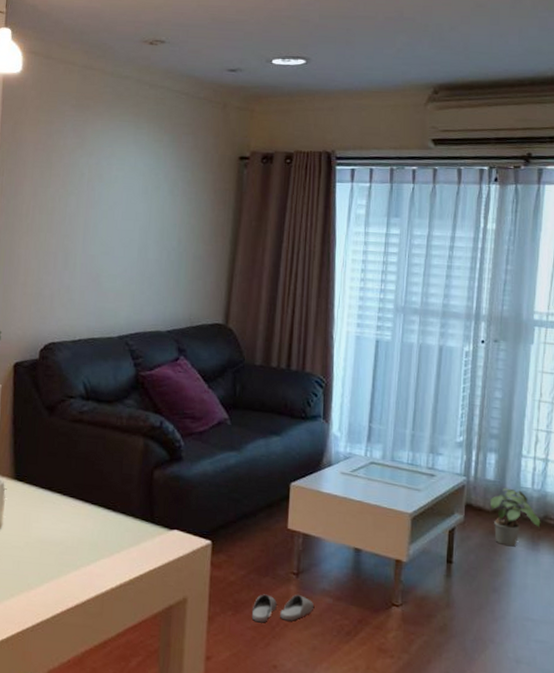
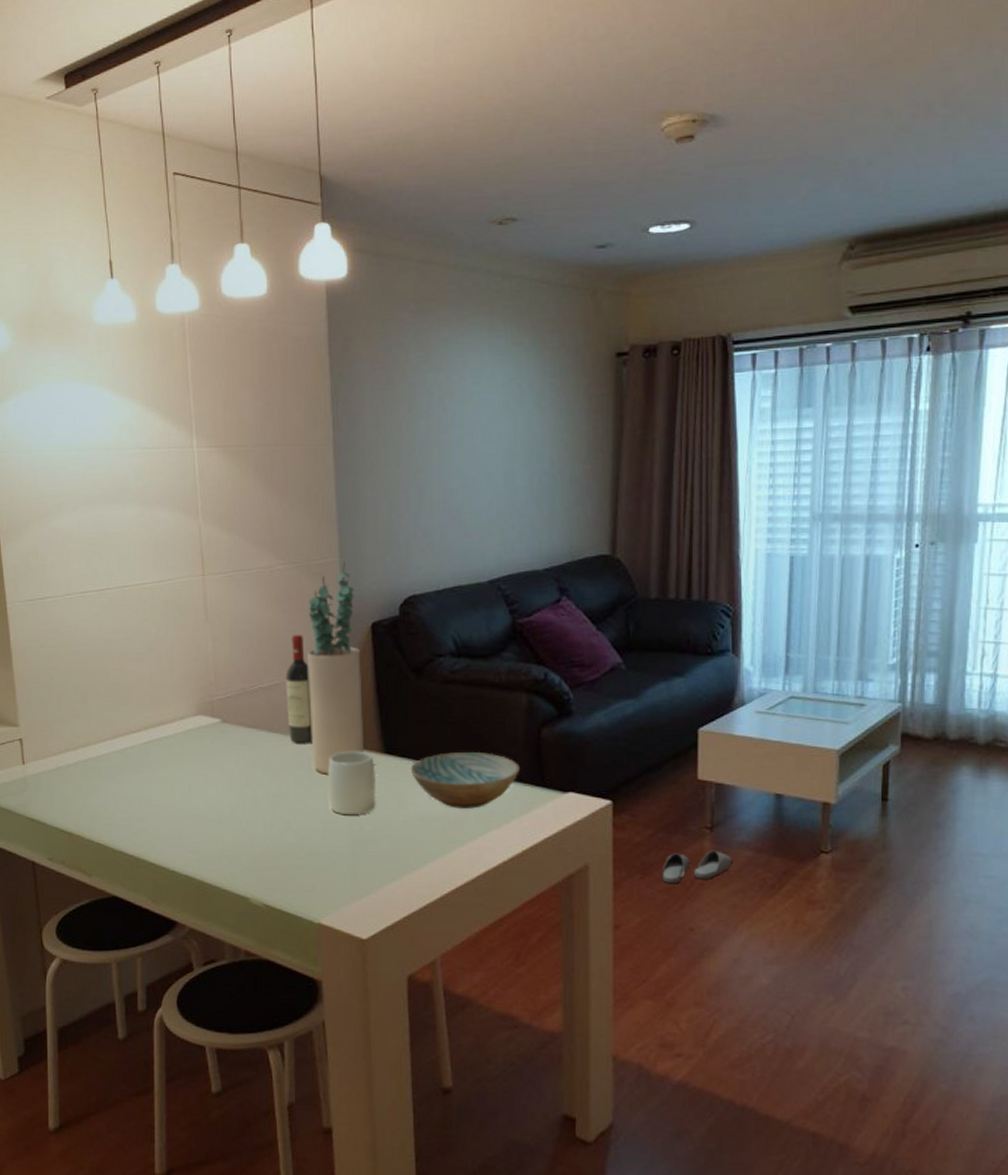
bowl: none [36,484,133,537] -> present [410,751,521,809]
potted plant: present [489,488,541,547] -> none [929,711,990,776]

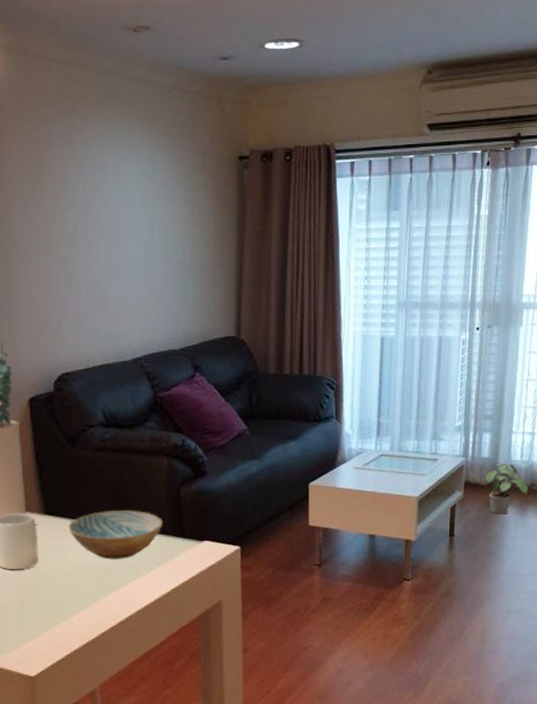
slippers: present [662,851,731,884] -> none [281,583,336,613]
potted plant: none [929,711,990,776] -> present [485,463,528,515]

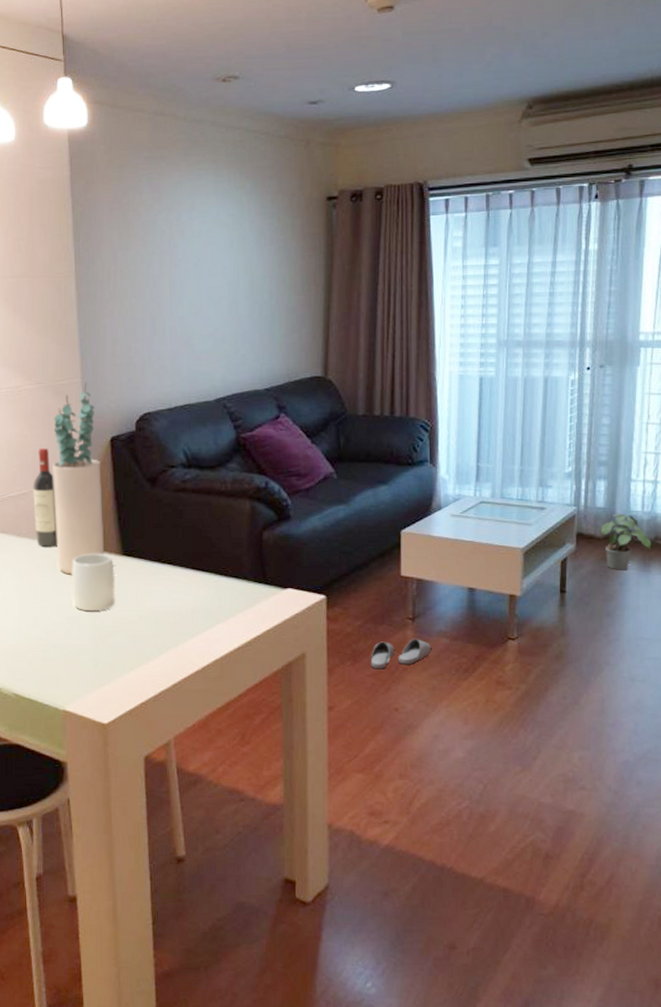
bowl: present [68,509,164,559] -> none [146,552,245,604]
slippers: none [281,583,336,613] -> present [370,639,431,669]

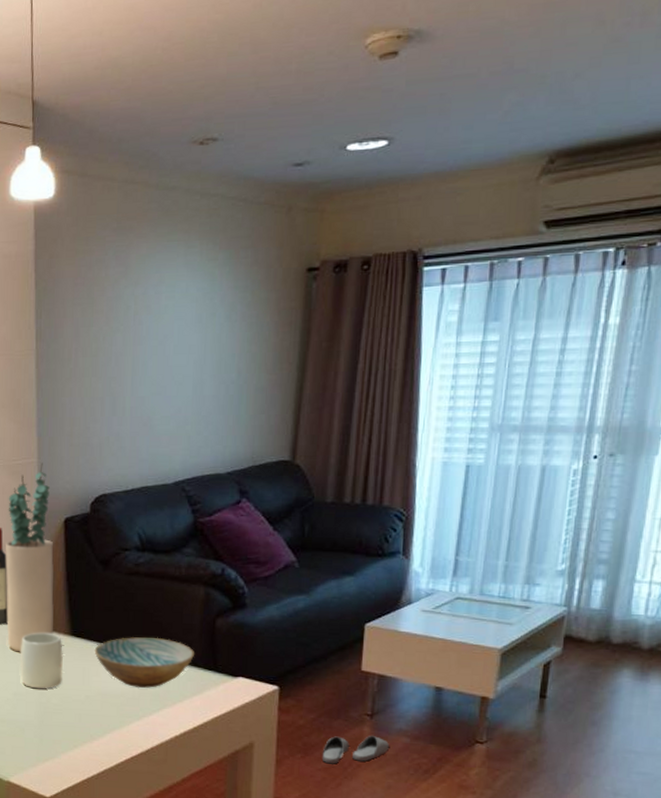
bowl: none [146,552,245,604] -> present [94,637,195,688]
potted plant: present [600,513,652,571] -> none [593,616,653,678]

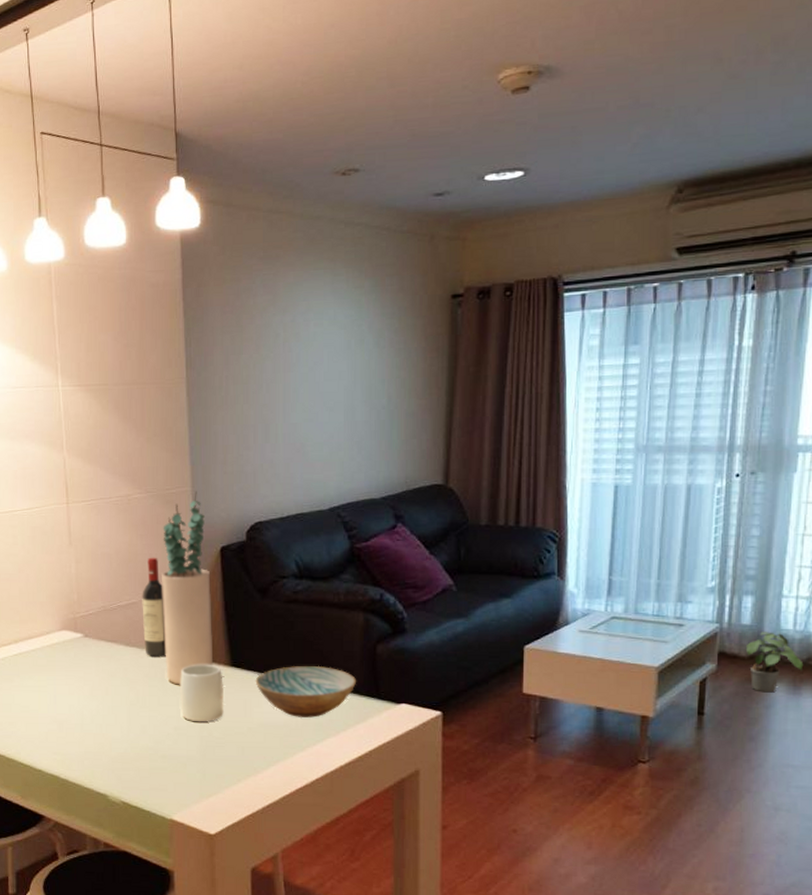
slippers: present [322,736,389,764] -> none [488,759,553,789]
potted plant: none [593,616,653,678] -> present [745,632,804,693]

